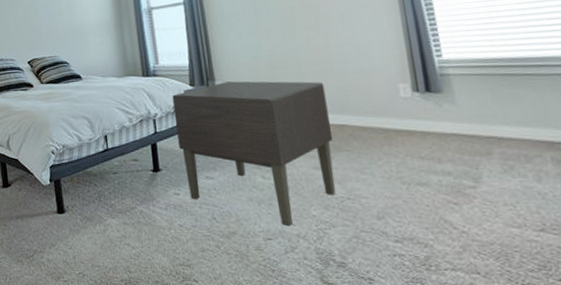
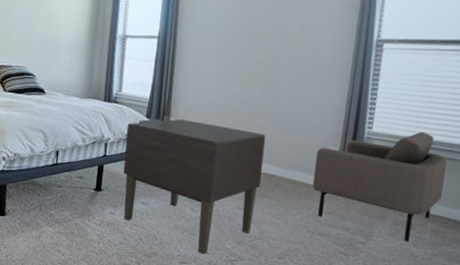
armchair: none [385,49,552,179] -> present [313,131,447,242]

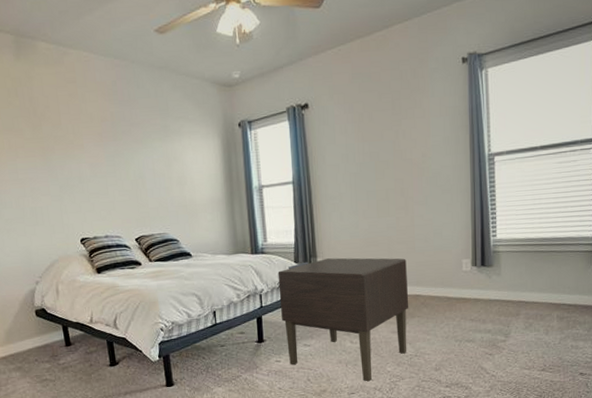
armchair: present [313,131,447,242] -> none [452,231,562,332]

